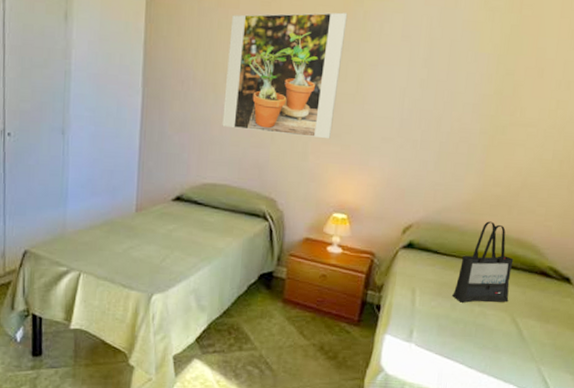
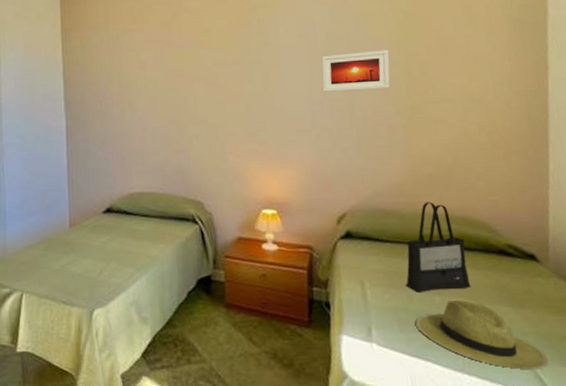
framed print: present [222,12,348,139] -> none [138,22,247,138]
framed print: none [414,62,488,106] -> present [321,50,390,92]
straw hat: none [453,312,557,375] -> present [416,300,549,370]

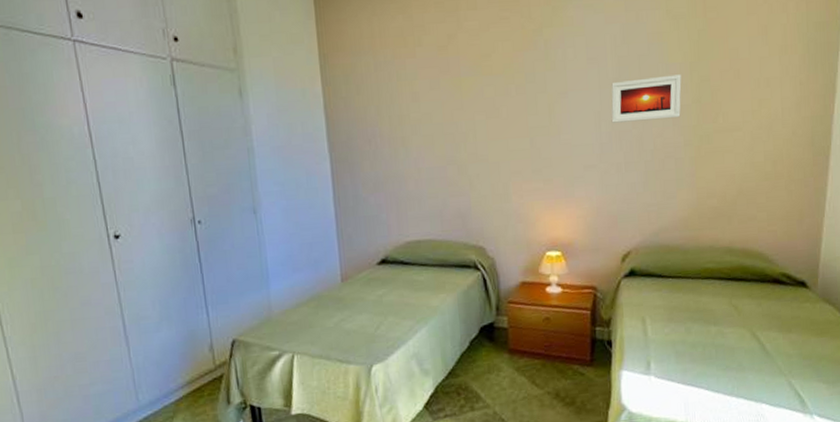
tote bag: present [406,202,471,294] -> none [685,235,745,326]
straw hat: present [416,300,549,370] -> none [692,329,808,388]

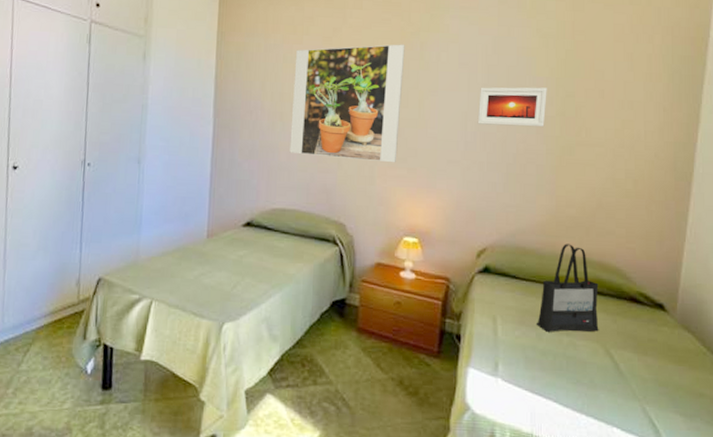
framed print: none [410,44,532,180] -> present [289,44,405,163]
tote bag: none [685,235,745,326] -> present [537,244,599,333]

